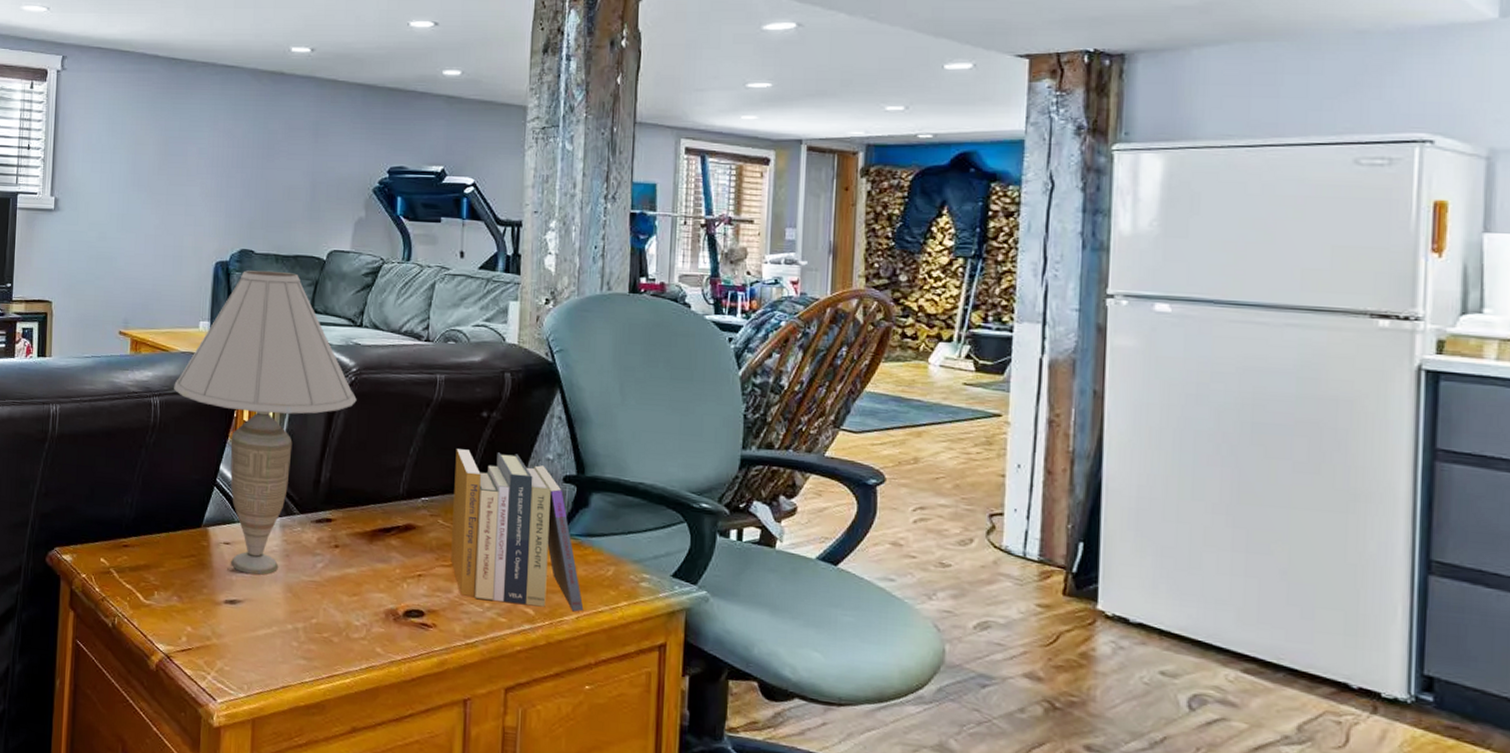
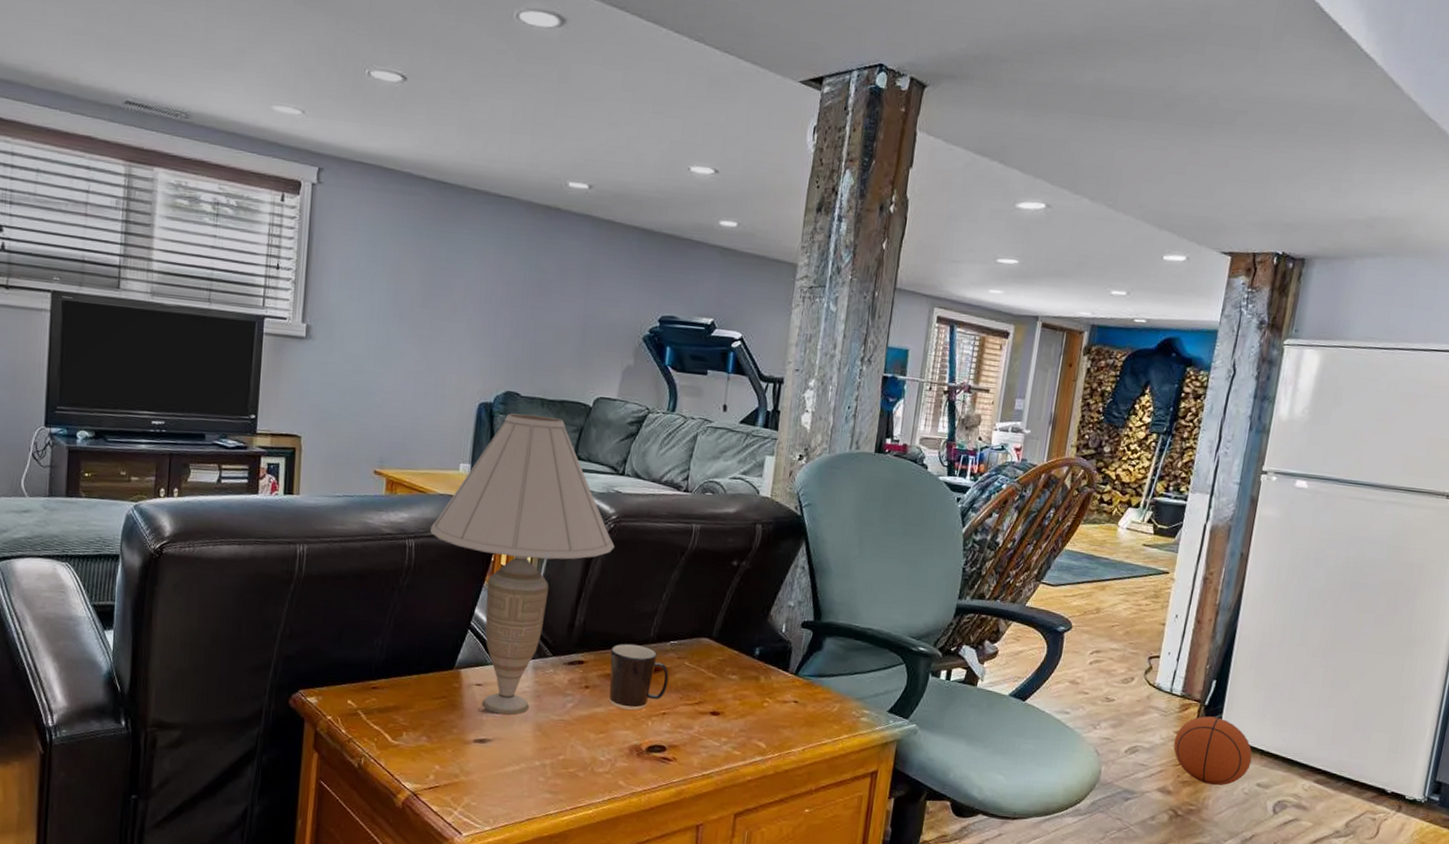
mug: none [359,500,422,572] -> present [608,643,669,711]
books: present [451,449,584,612] -> none [694,595,810,745]
basketball: none [1036,586,1148,673] -> present [1173,716,1252,786]

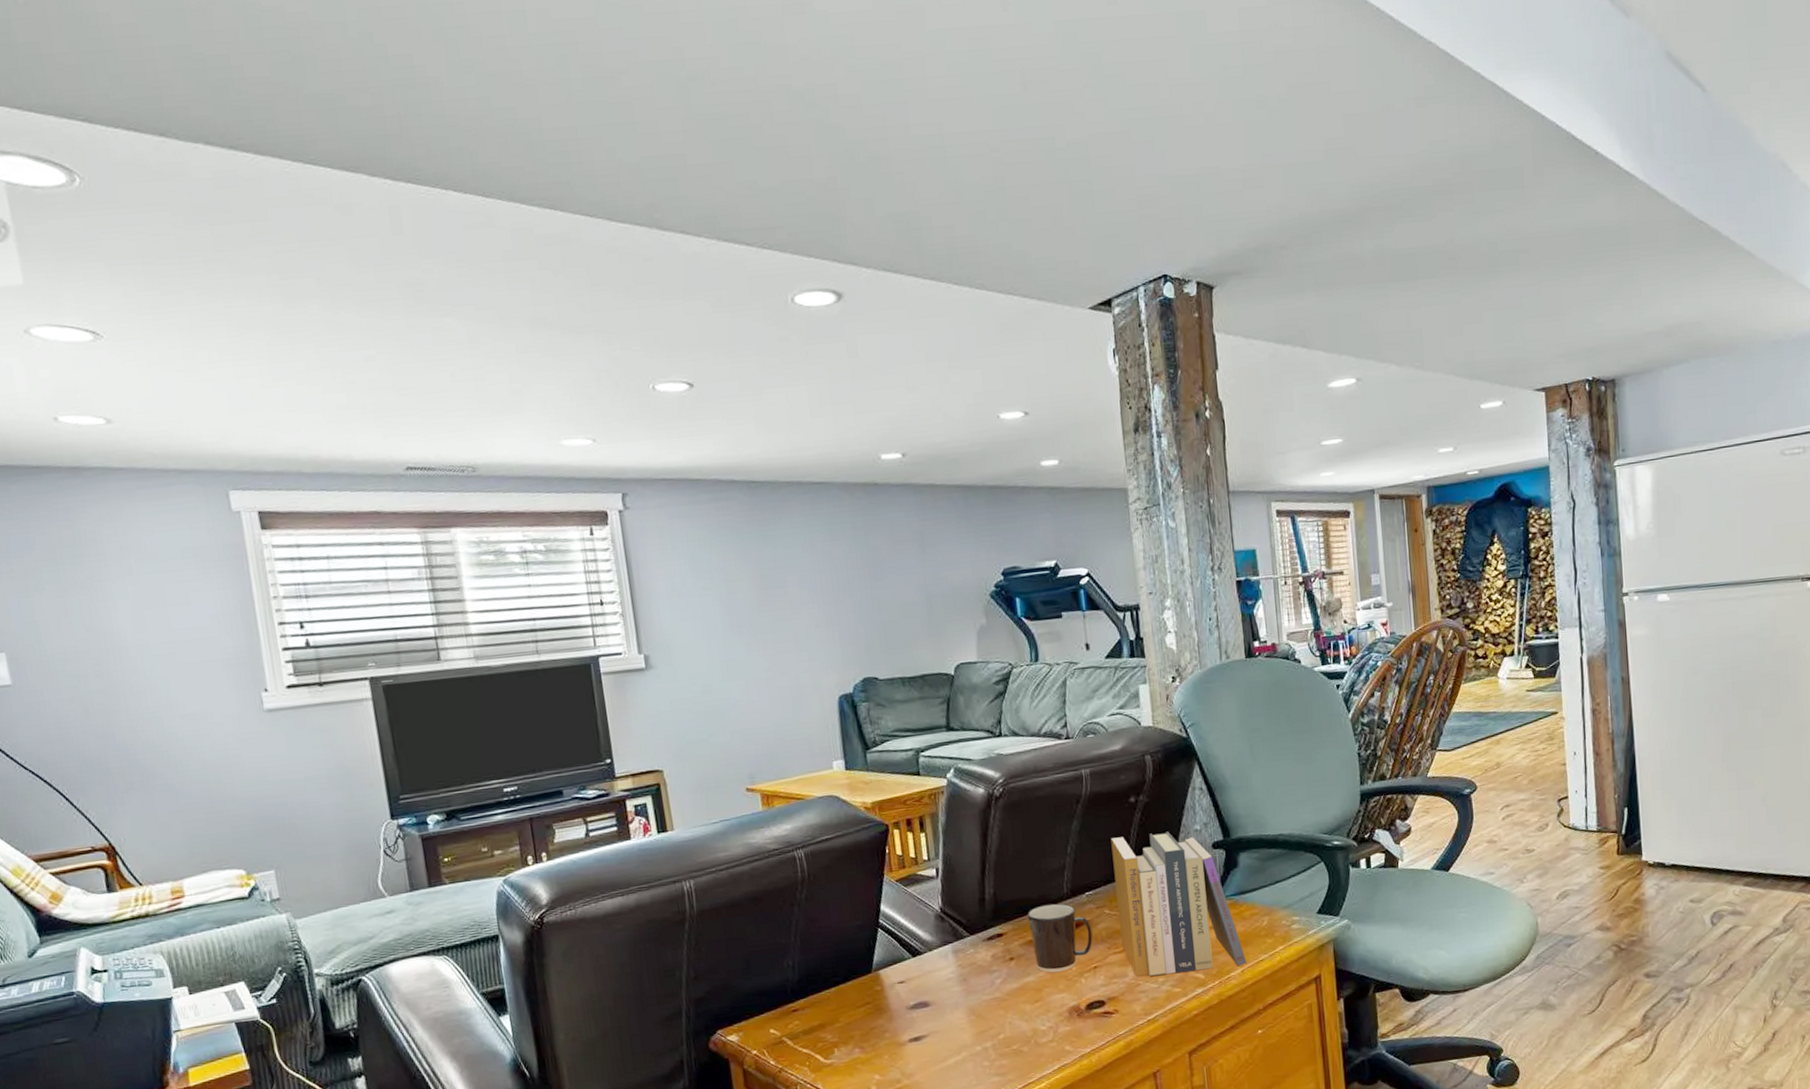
table lamp: present [430,413,615,715] -> none [816,693,1008,1008]
books: none [694,595,810,745] -> present [1111,831,1247,977]
basketball: present [1173,716,1252,786] -> none [1601,843,1680,912]

